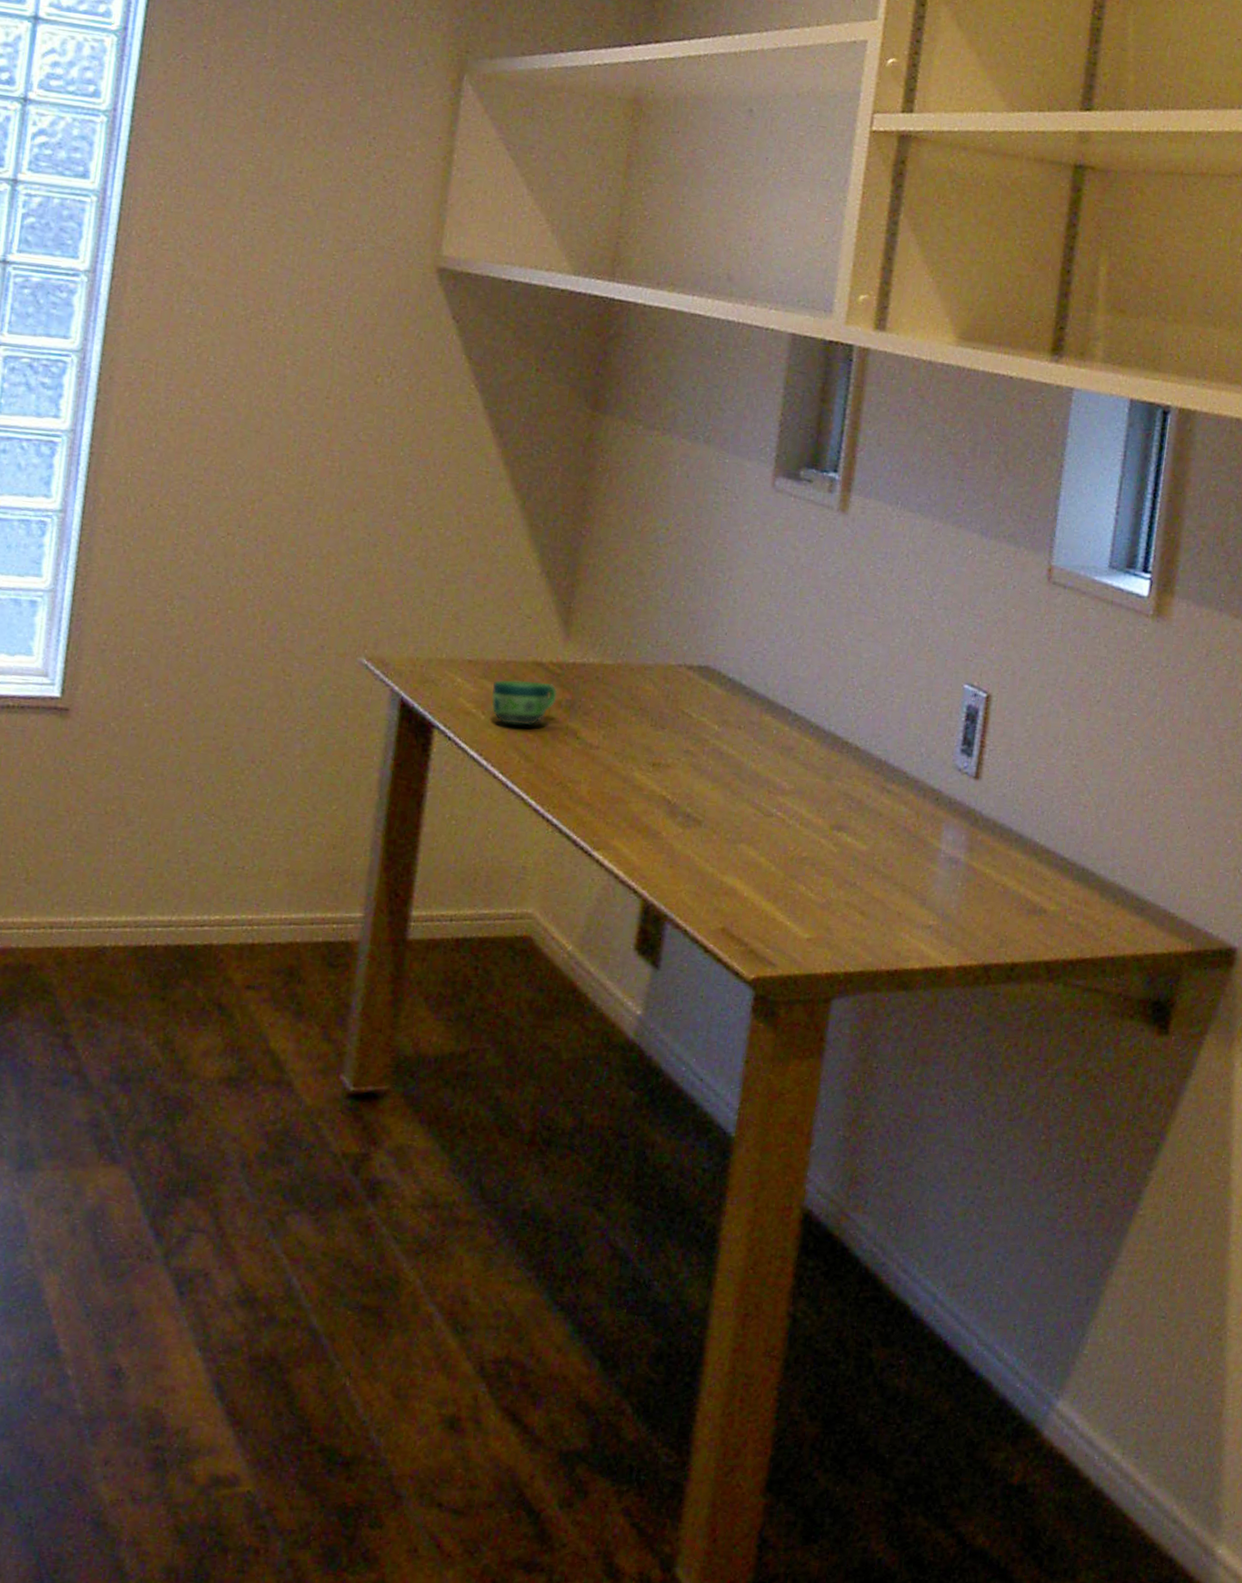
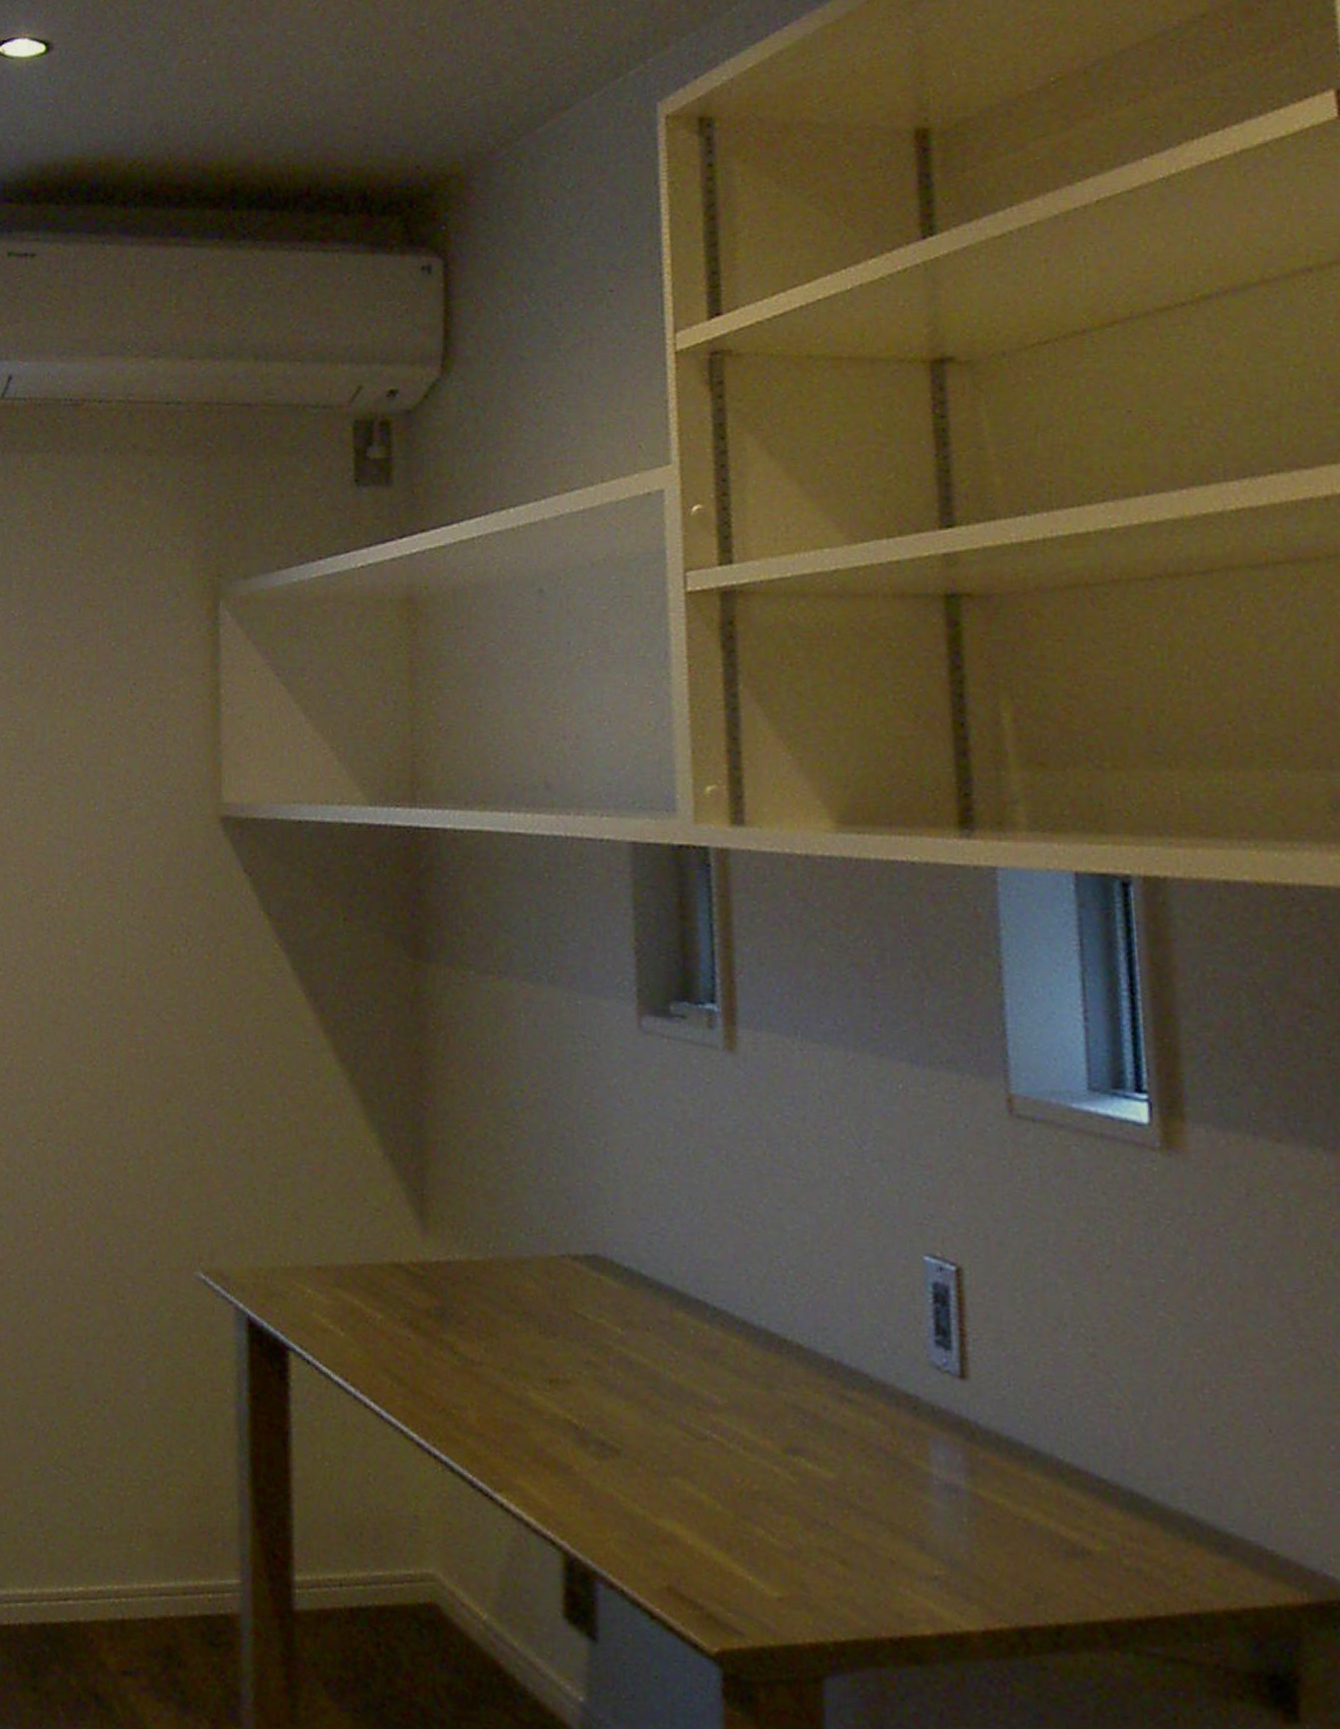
cup: present [492,680,557,726] -> none [349,1286,424,1342]

